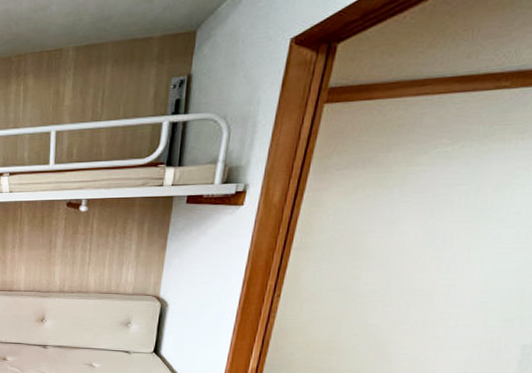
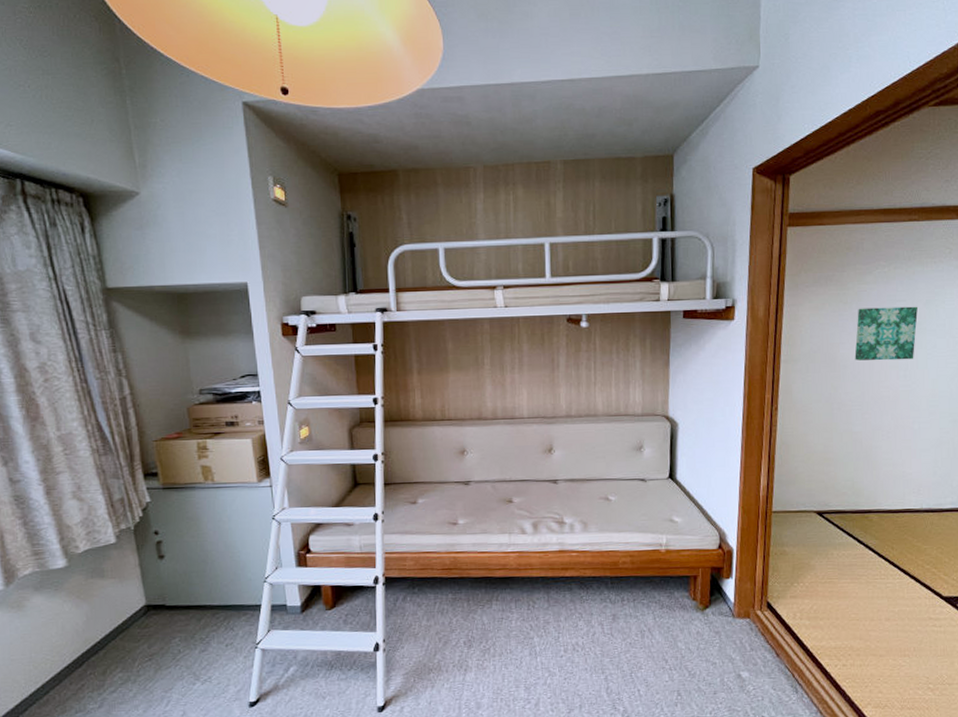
wall art: none [385,191,484,251] -> present [854,306,918,361]

